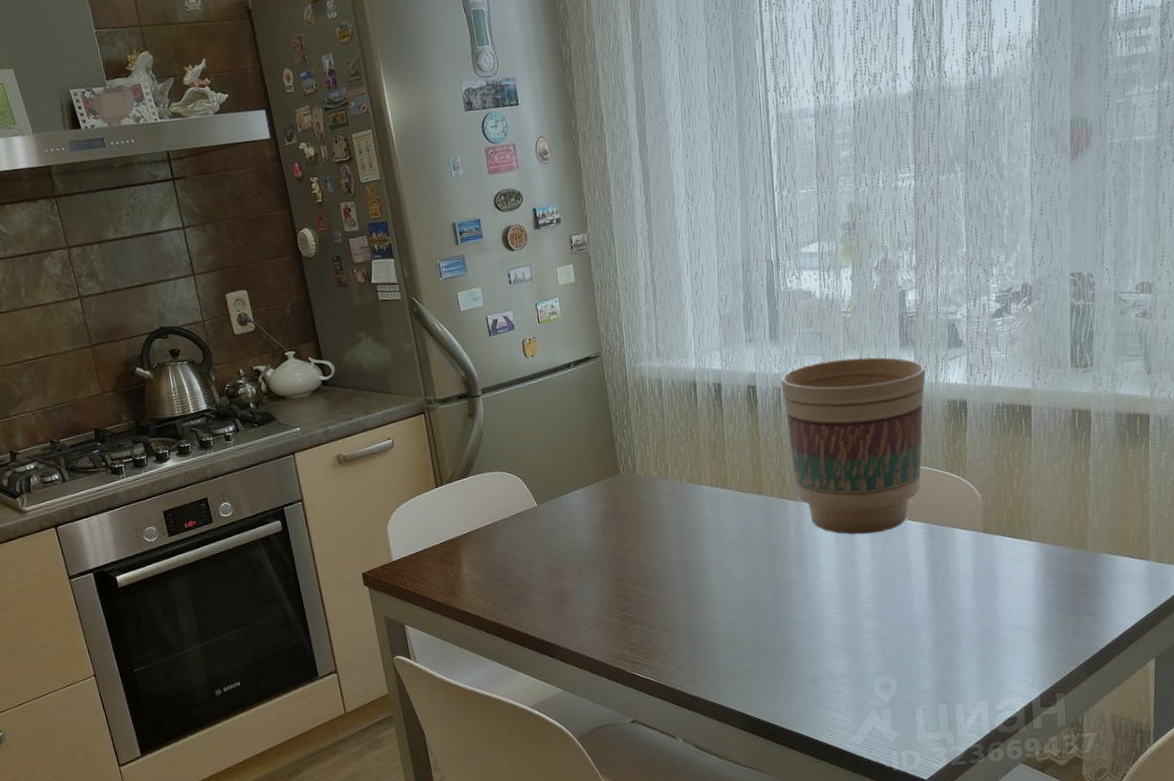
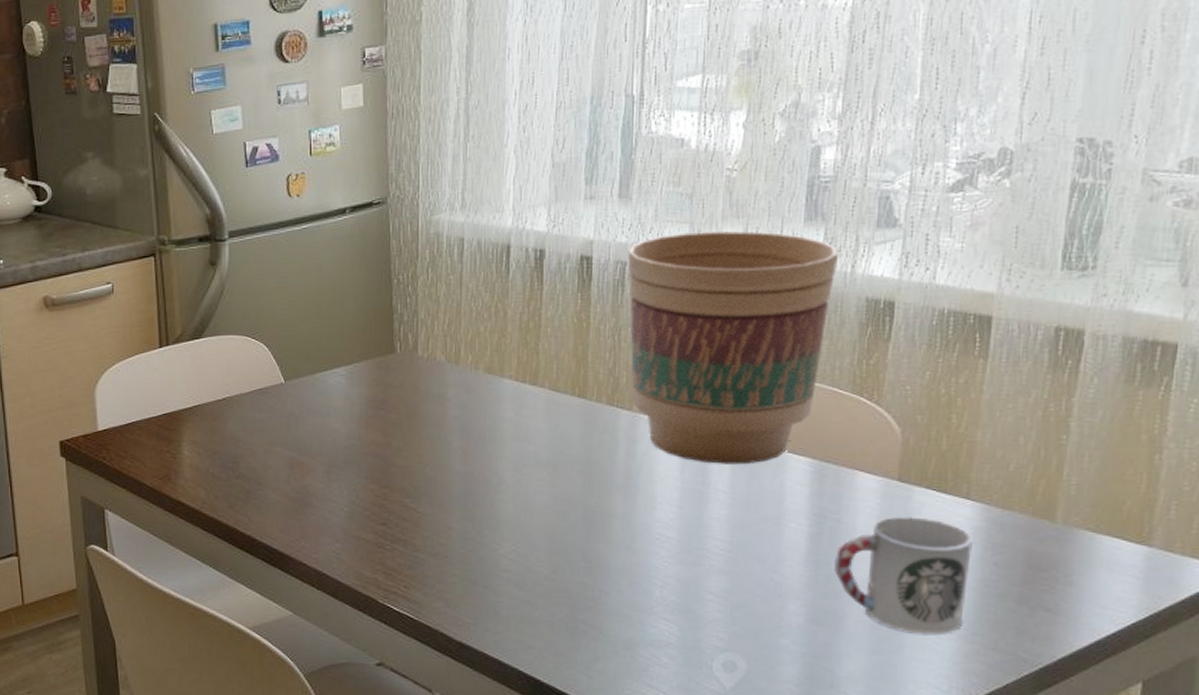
cup: none [948,558,1038,644] -> present [834,516,974,635]

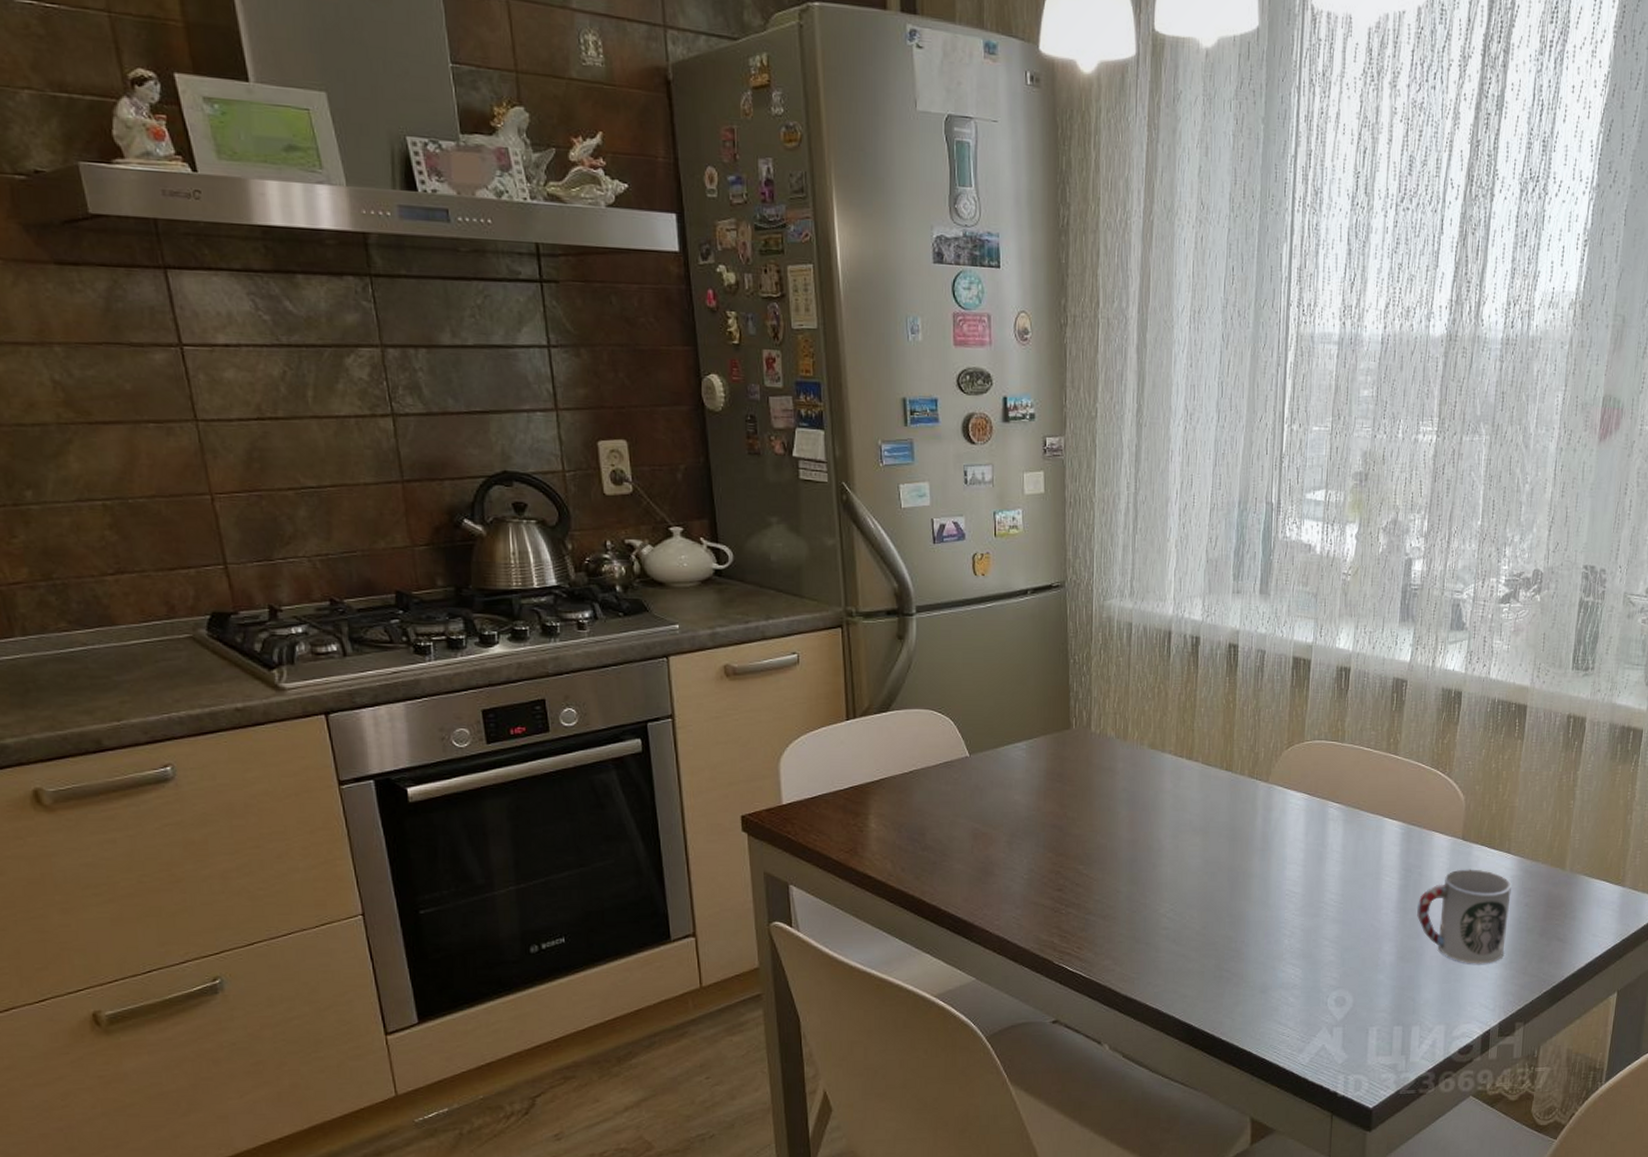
flower pot: present [627,231,839,465] -> none [1266,627,1424,828]

